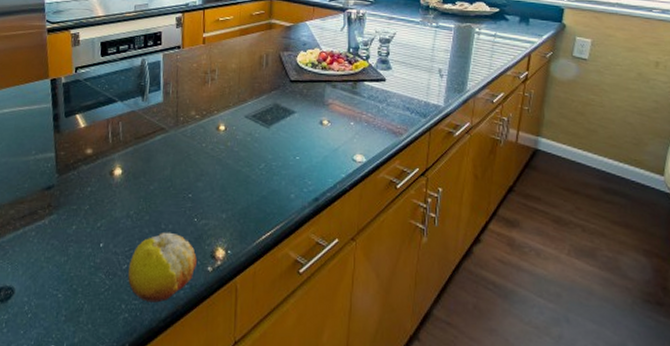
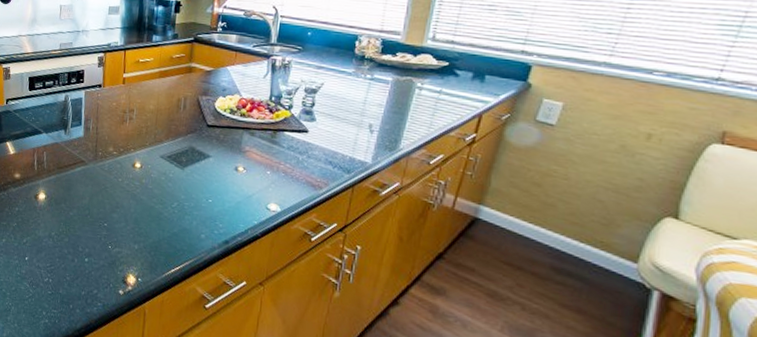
fruit: present [128,232,198,303] -> none [48,254,111,315]

